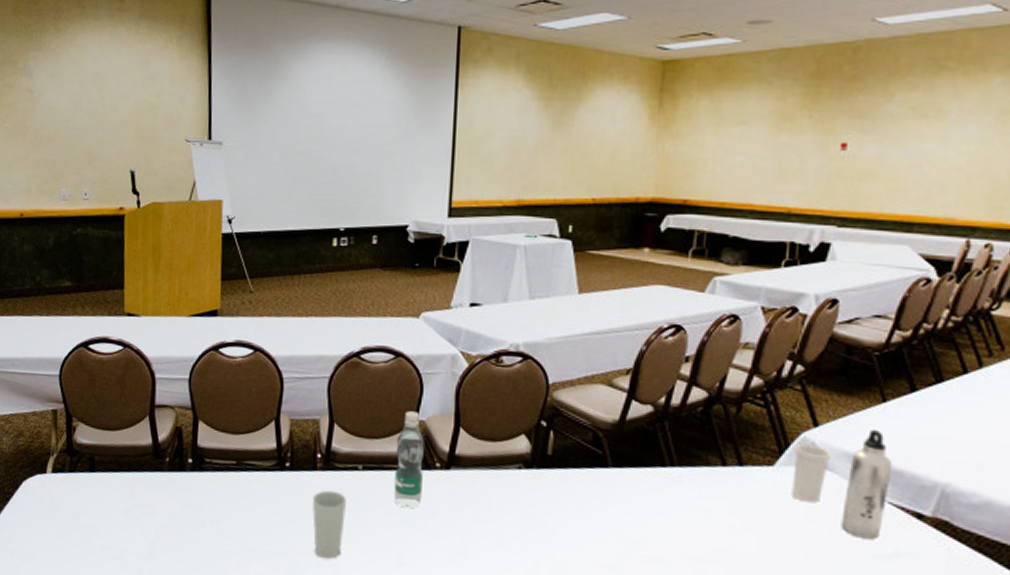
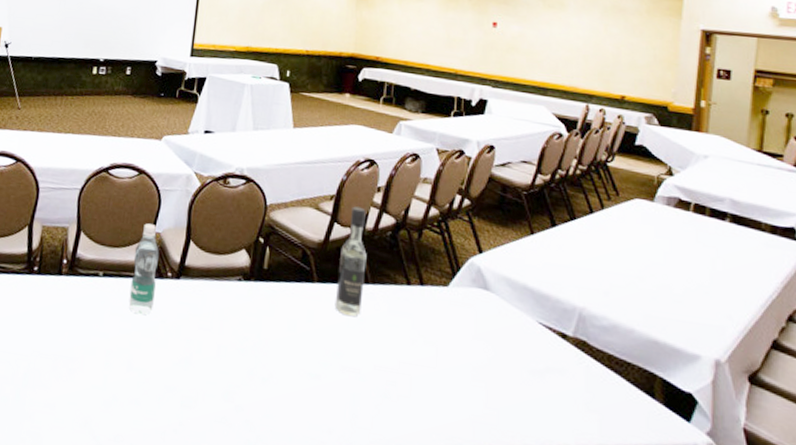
cup: present [312,489,346,559] -> none [53,294,86,362]
bottle: none [633,380,672,504] -> present [334,206,367,317]
cup: present [791,443,831,503] -> none [463,267,493,322]
water bottle: present [841,430,893,540] -> none [503,258,541,356]

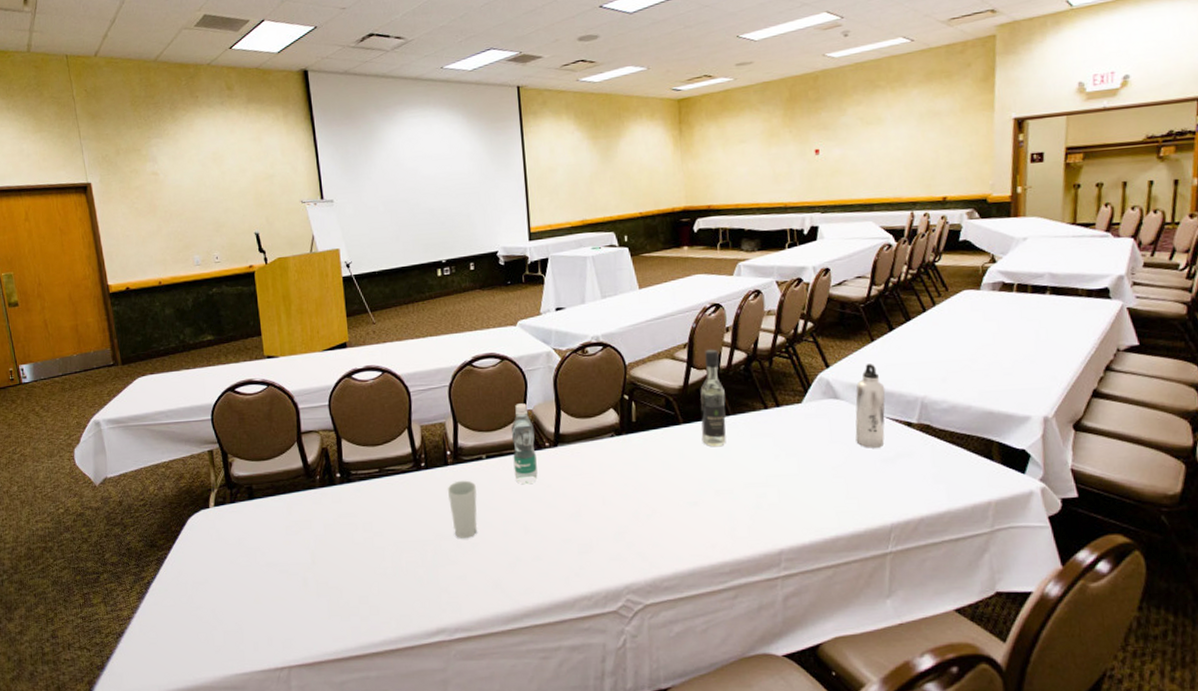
cup: none [53,294,86,362] -> present [447,480,478,538]
water bottle: none [503,258,541,356] -> present [855,364,886,448]

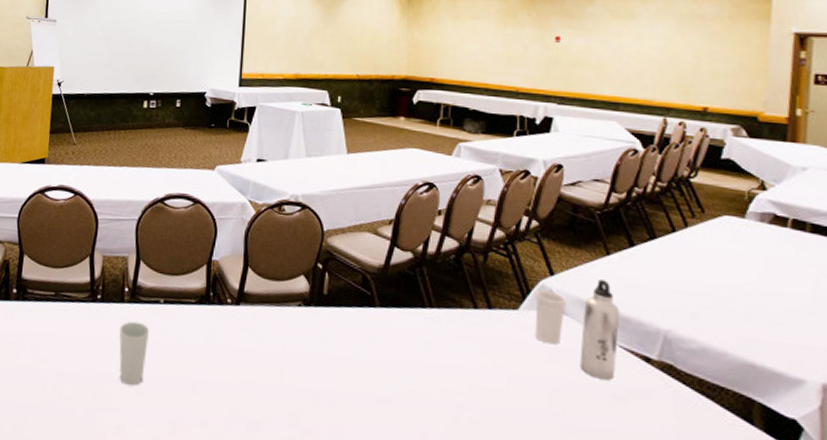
bottle: present [511,403,538,485] -> none [190,251,219,341]
bottle: present [700,349,726,447] -> none [398,230,430,342]
cup: none [814,381,842,427] -> present [534,289,567,345]

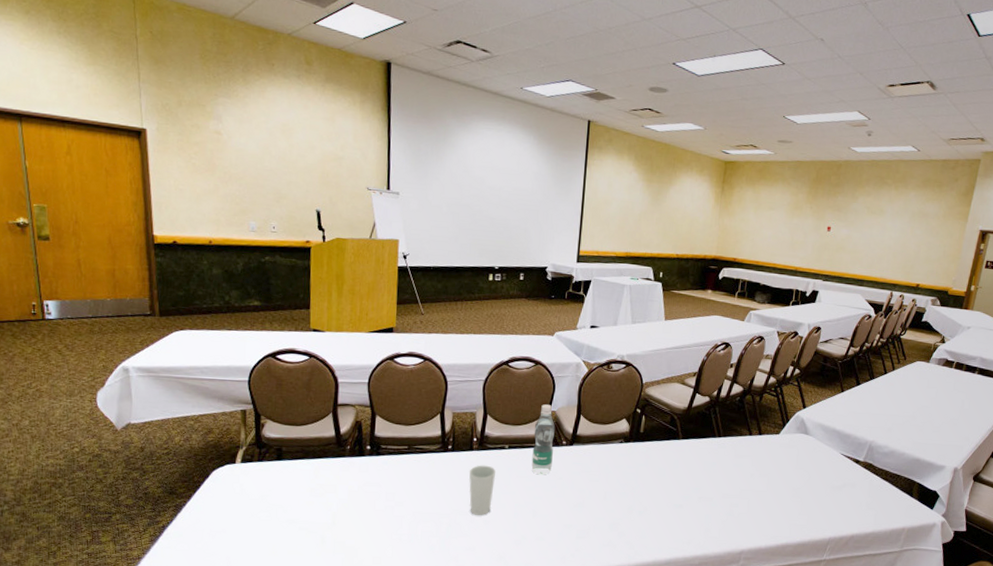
bottle: none [190,251,219,341] -> present [531,404,556,475]
cup: present [534,289,567,345] -> none [788,419,812,457]
water bottle: present [580,279,620,381] -> none [815,409,845,477]

